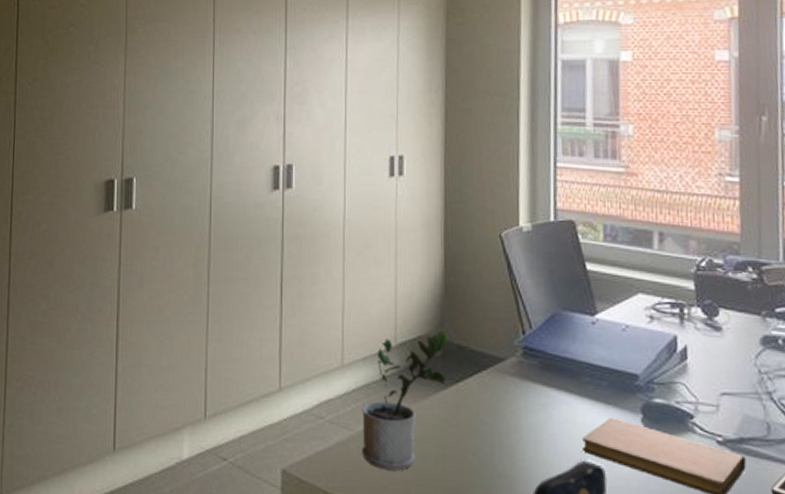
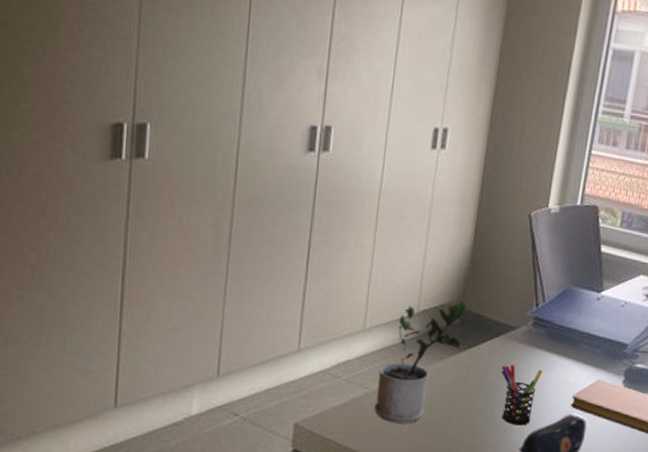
pen holder: none [494,401,542,474] -> present [501,364,542,426]

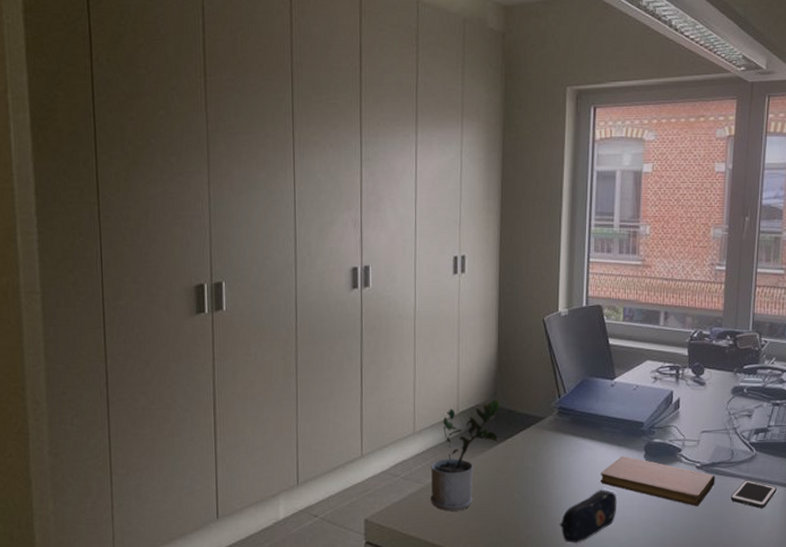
pen holder: present [501,364,542,426] -> none [535,450,571,504]

